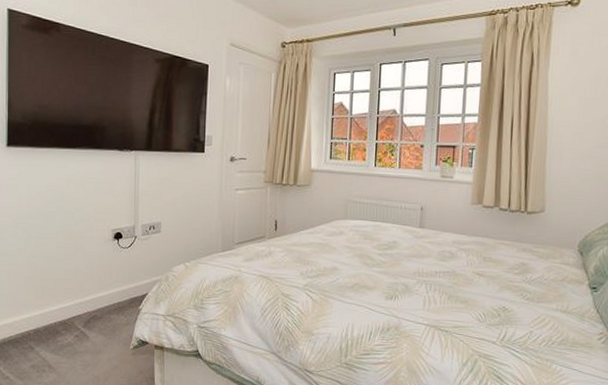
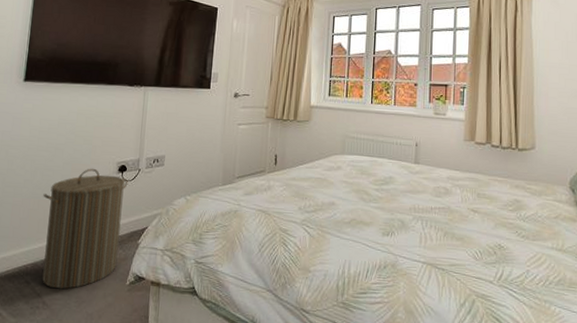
laundry hamper: none [39,235,125,354] -> present [42,168,128,290]

